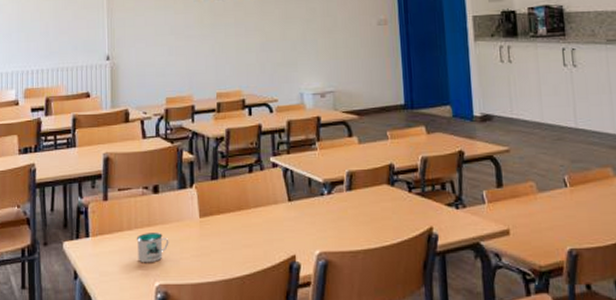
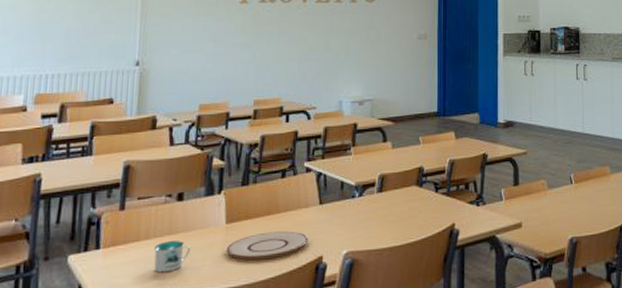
plate: none [201,228,280,256] -> present [226,231,309,261]

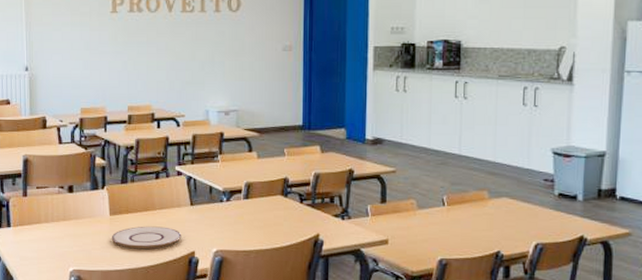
mug: present [154,241,191,273] -> none [53,226,82,252]

